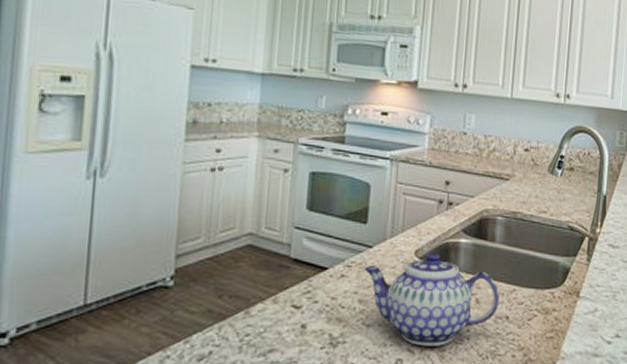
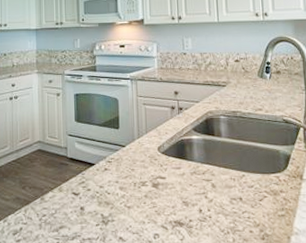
teapot: present [364,251,500,346] -> none [121,147,233,224]

